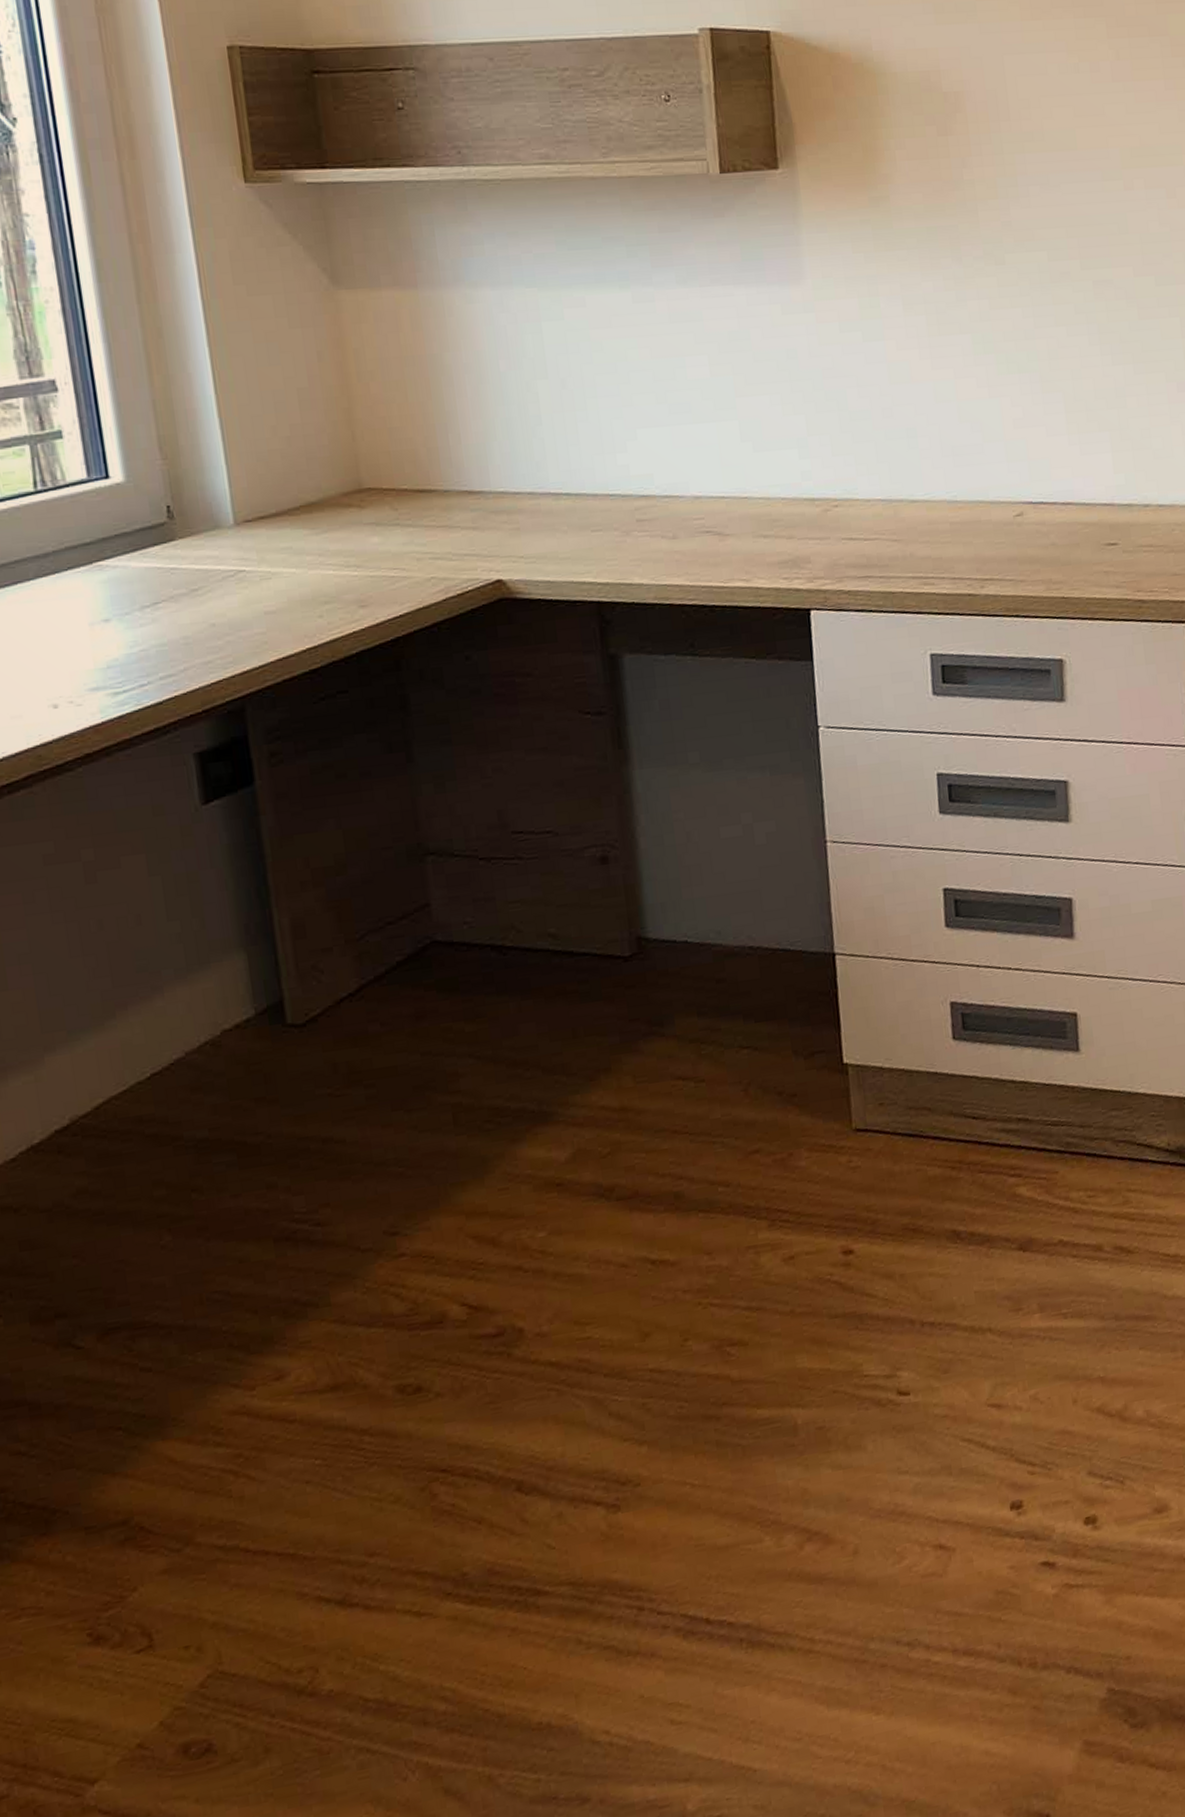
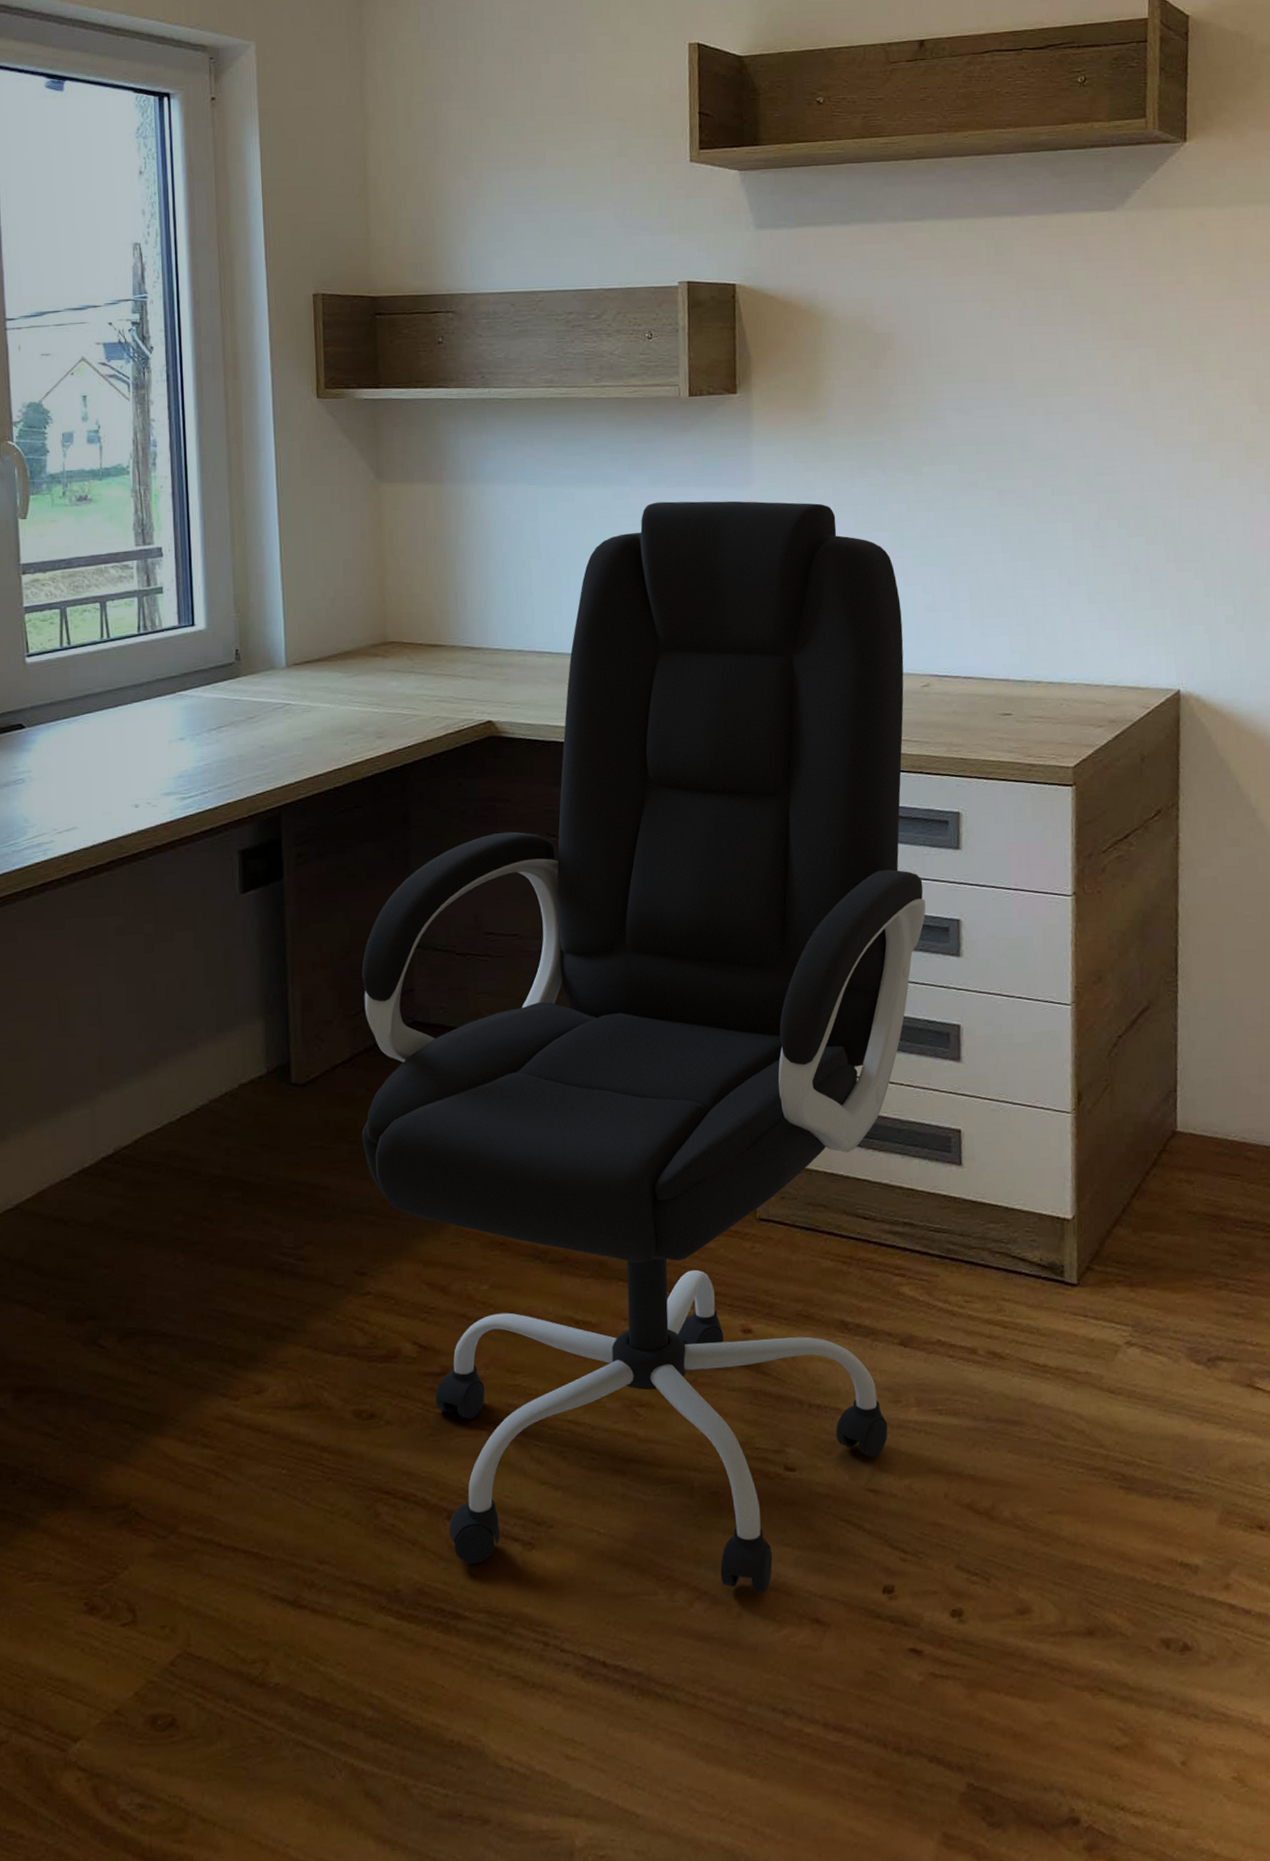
office chair: none [363,301,1029,1536] -> present [361,501,926,1592]

